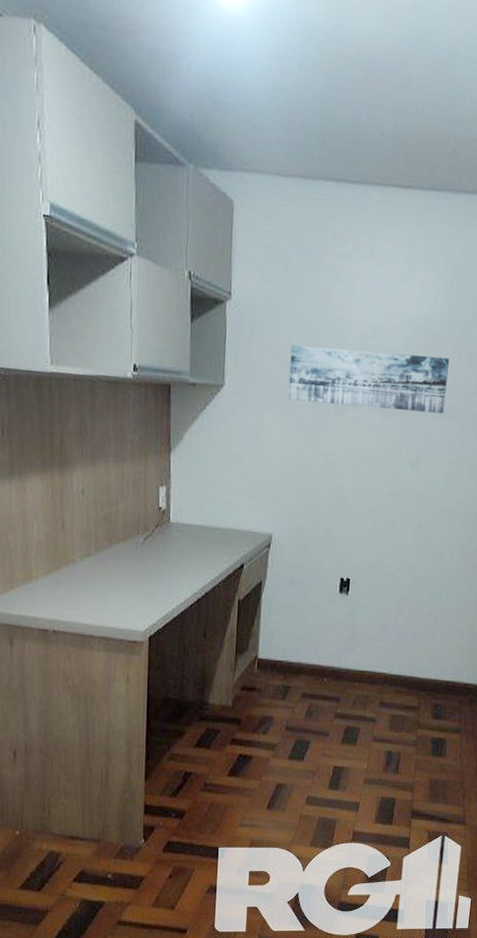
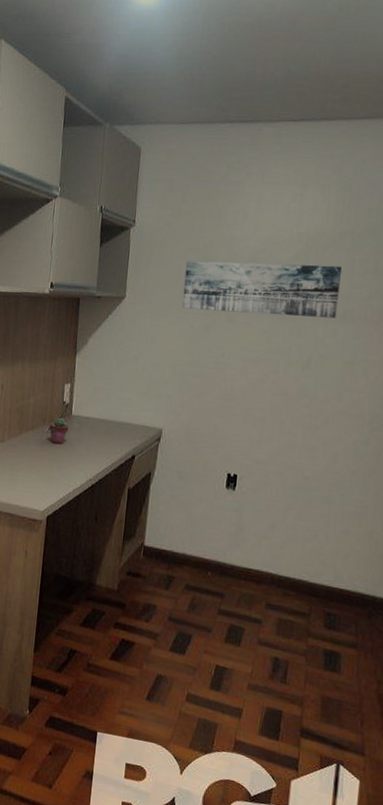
potted succulent: none [144,525,168,556] -> present [49,417,69,444]

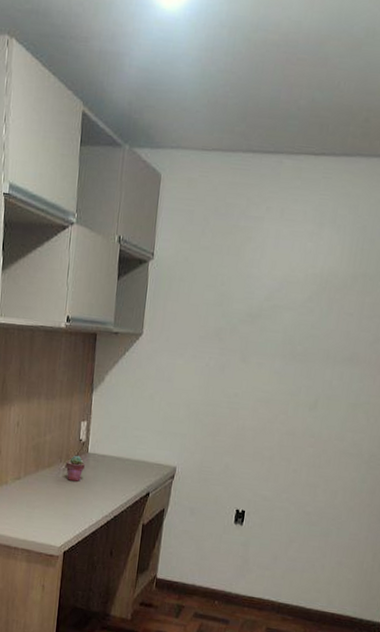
wall art: present [182,260,342,319] -> none [198,297,352,361]

